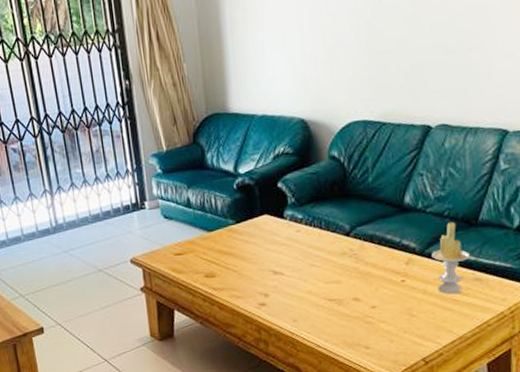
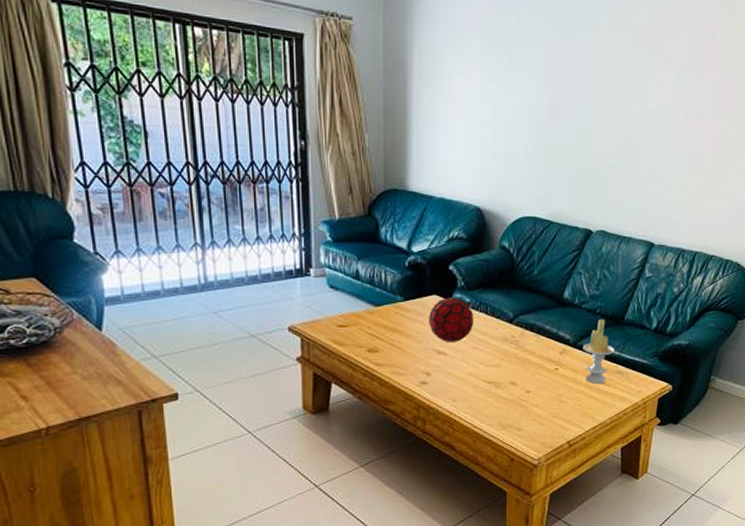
decorative orb: none [261,215,308,262] -> present [428,297,474,342]

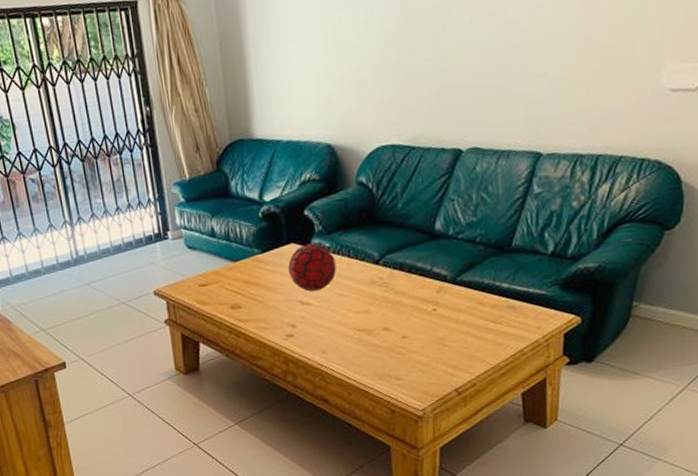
candle: present [583,318,615,384] -> none [463,248,503,323]

